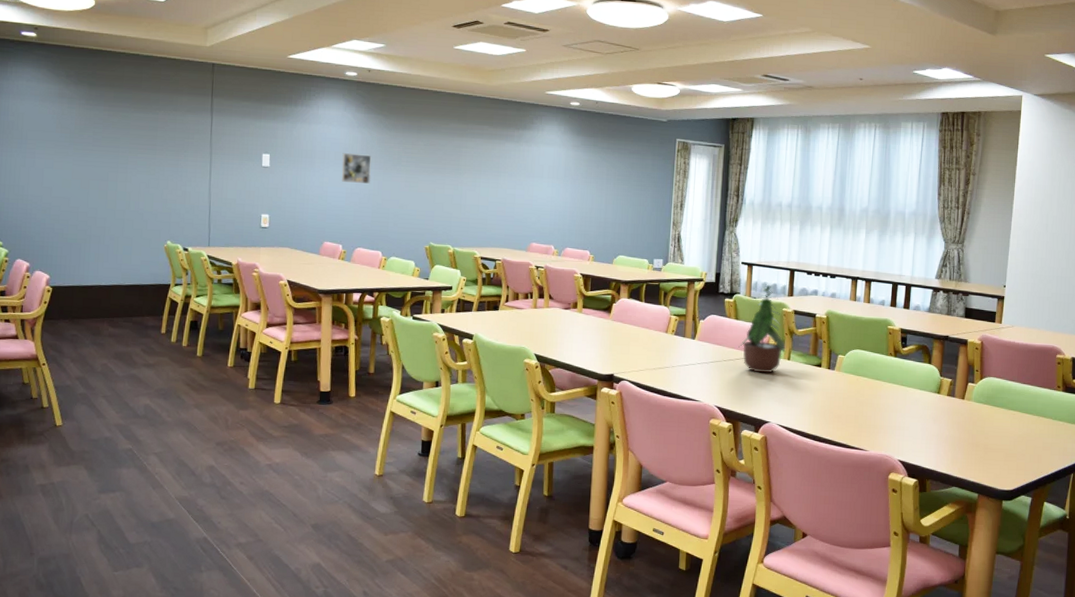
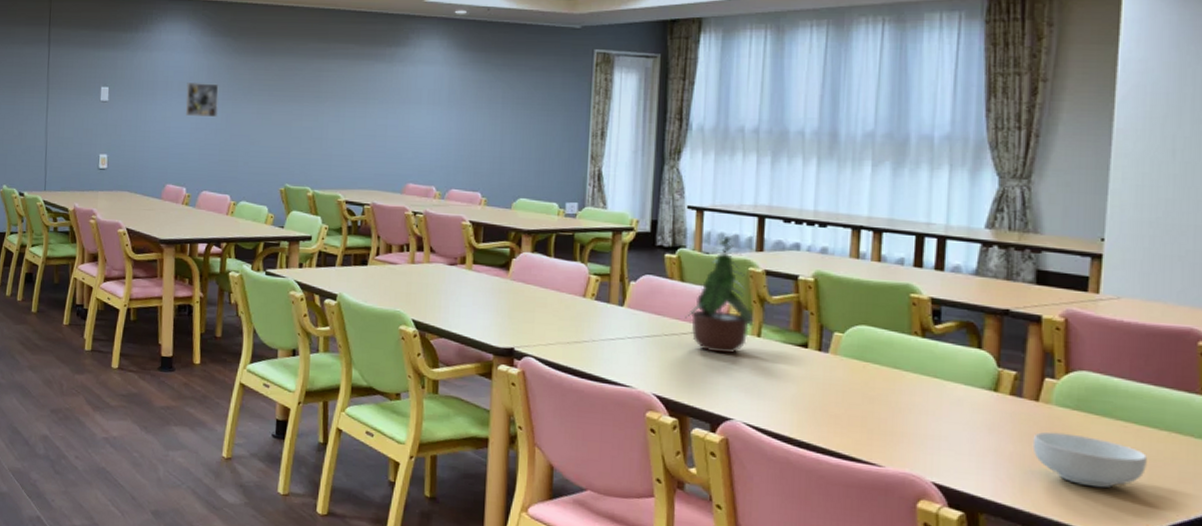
cereal bowl: none [959,420,1025,457] -> present [1032,431,1147,489]

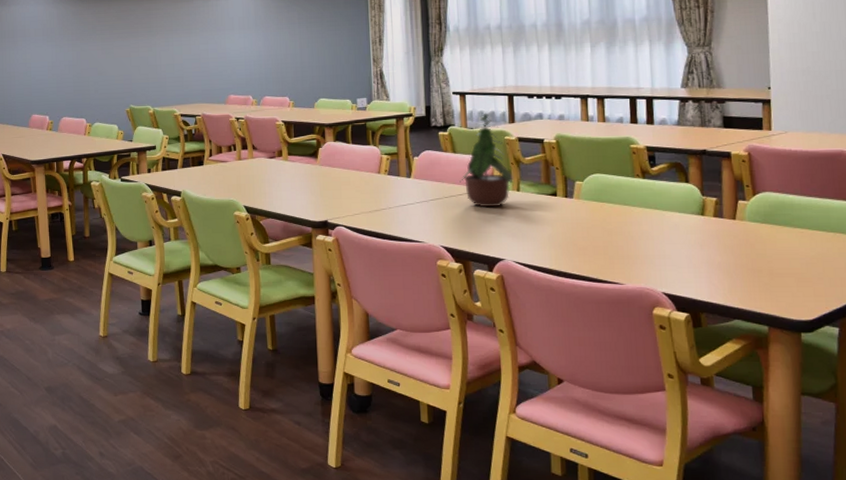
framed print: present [185,83,219,117] -> none [41,28,70,56]
cereal bowl: present [1032,431,1147,489] -> none [734,242,821,283]

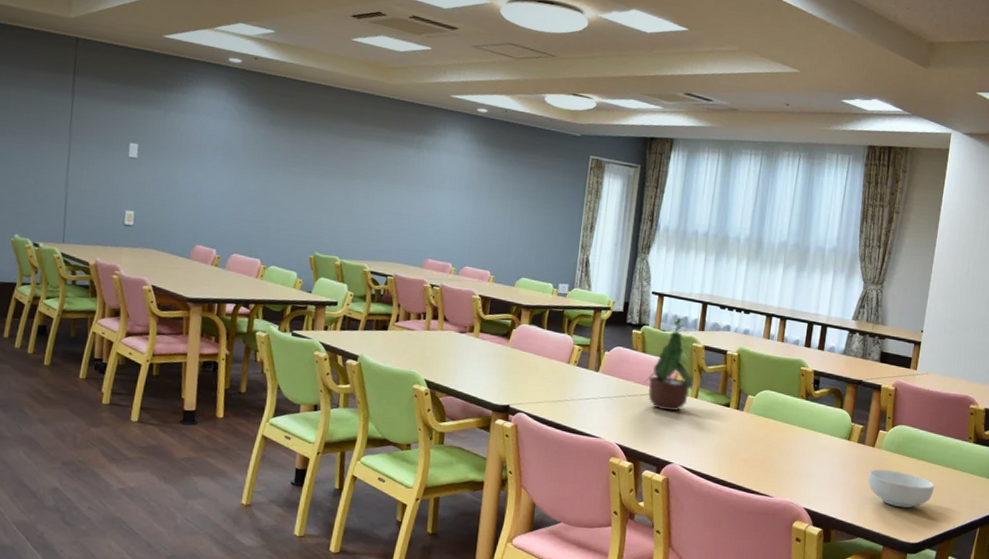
cereal bowl: none [734,242,821,283] -> present [868,469,934,508]

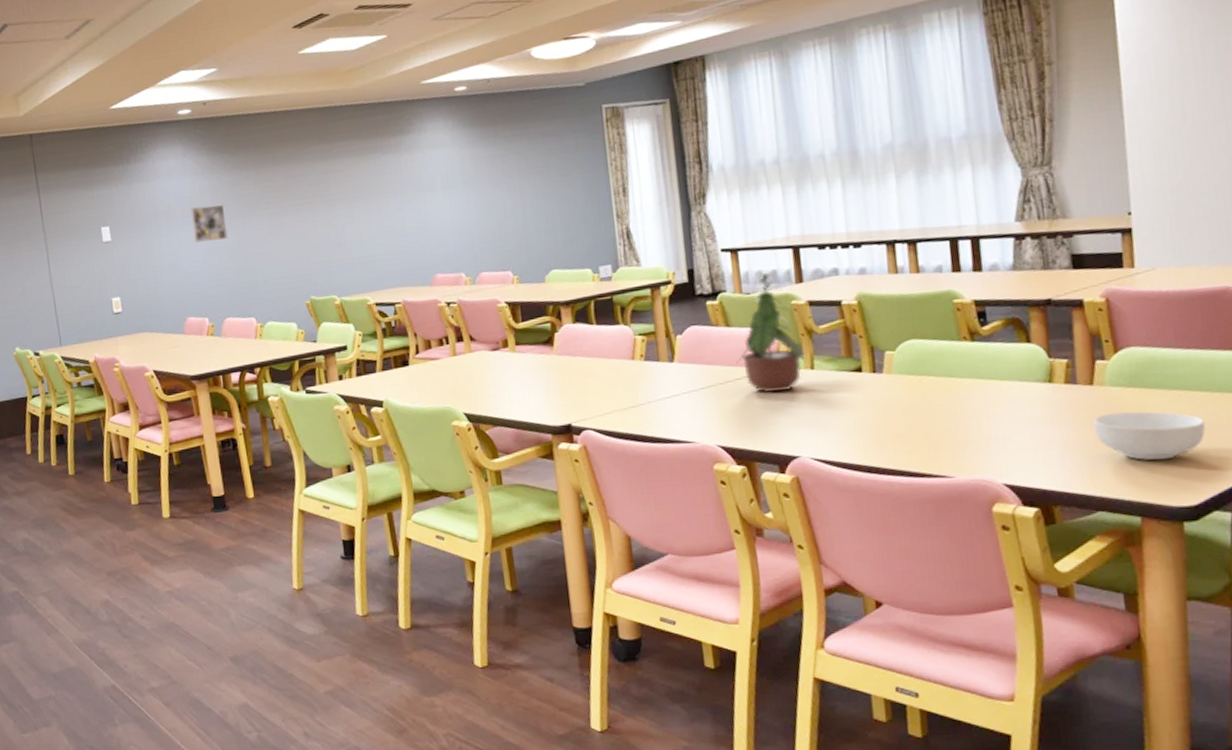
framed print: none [219,148,254,184] -> present [190,204,229,243]

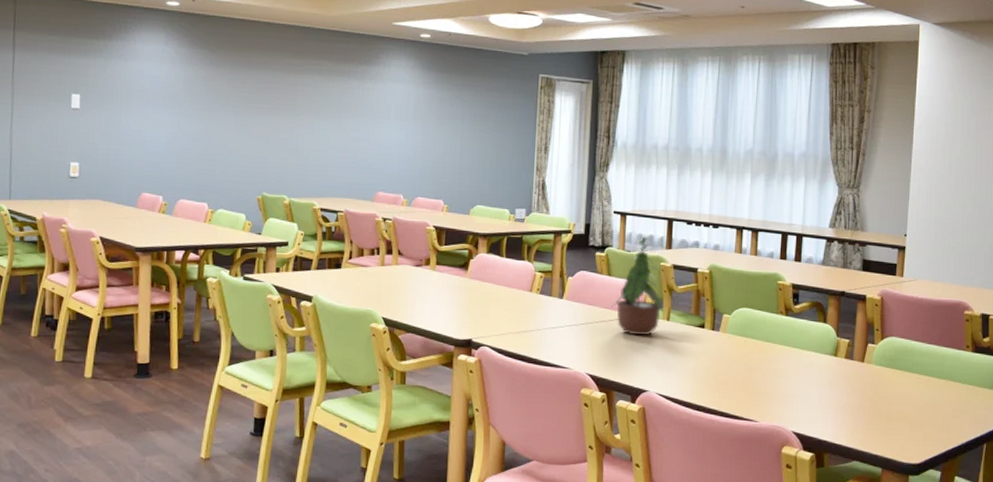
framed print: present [190,204,229,243] -> none [162,92,196,127]
cereal bowl: present [1093,411,1206,461] -> none [859,385,932,426]

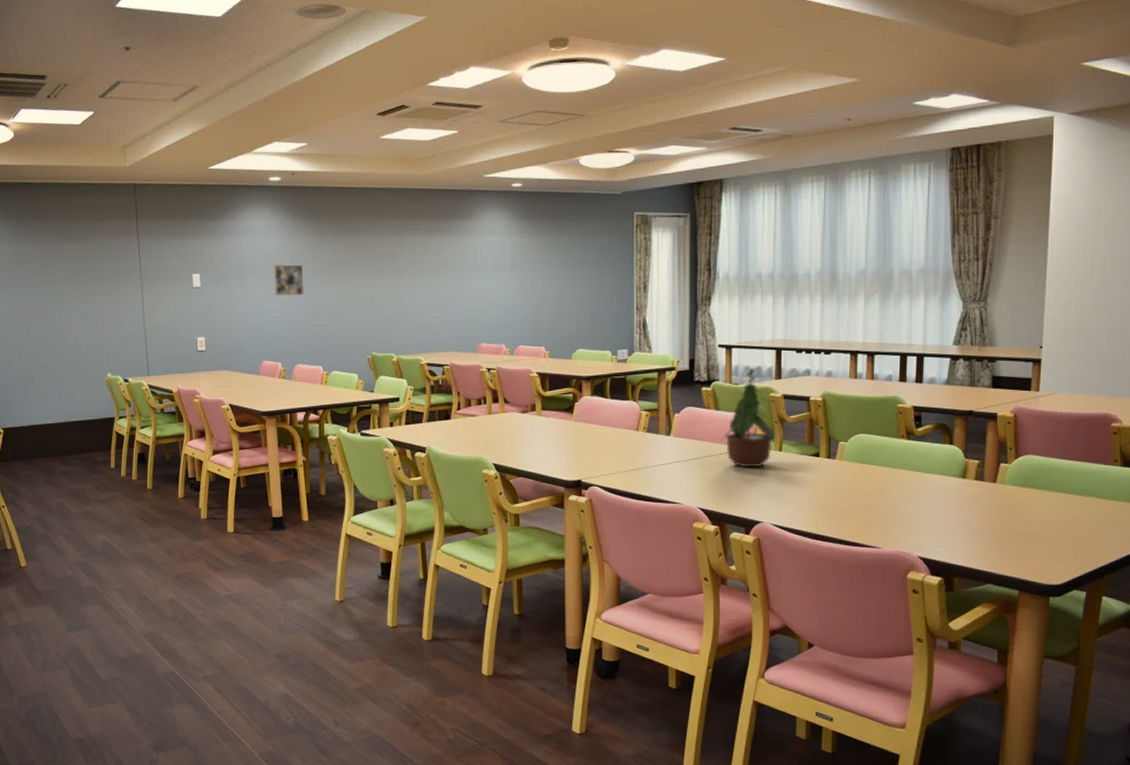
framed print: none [162,92,196,127] -> present [273,264,305,296]

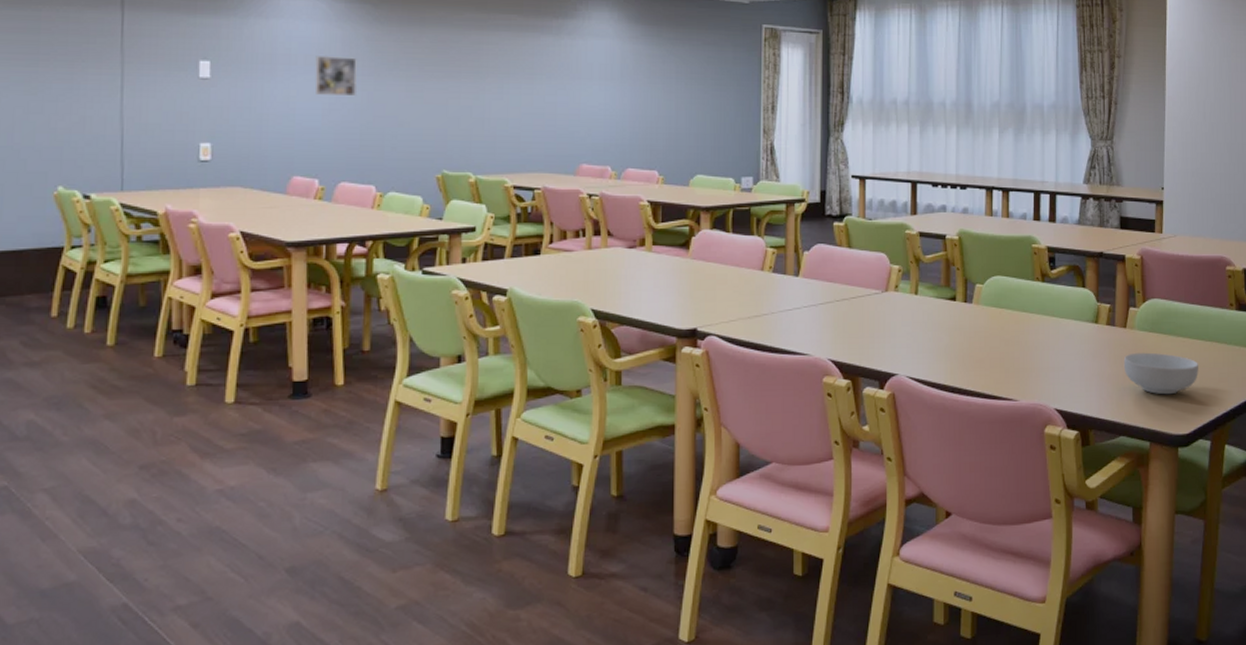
potted plant: present [721,367,775,468] -> none [854,201,910,314]
cereal bowl: none [992,506,1075,547] -> present [1123,352,1198,395]

